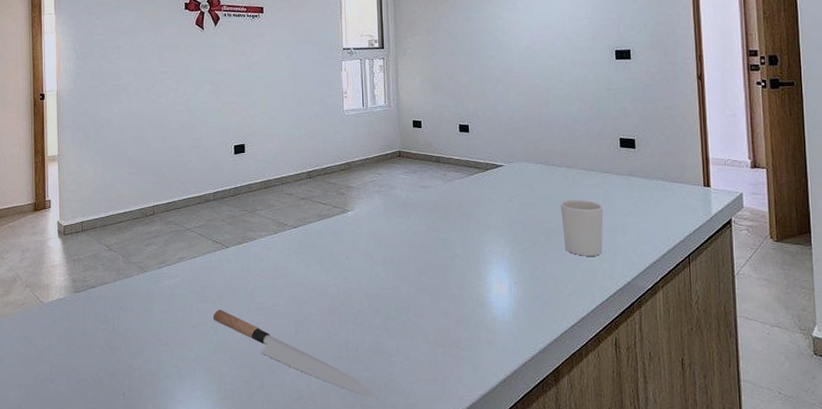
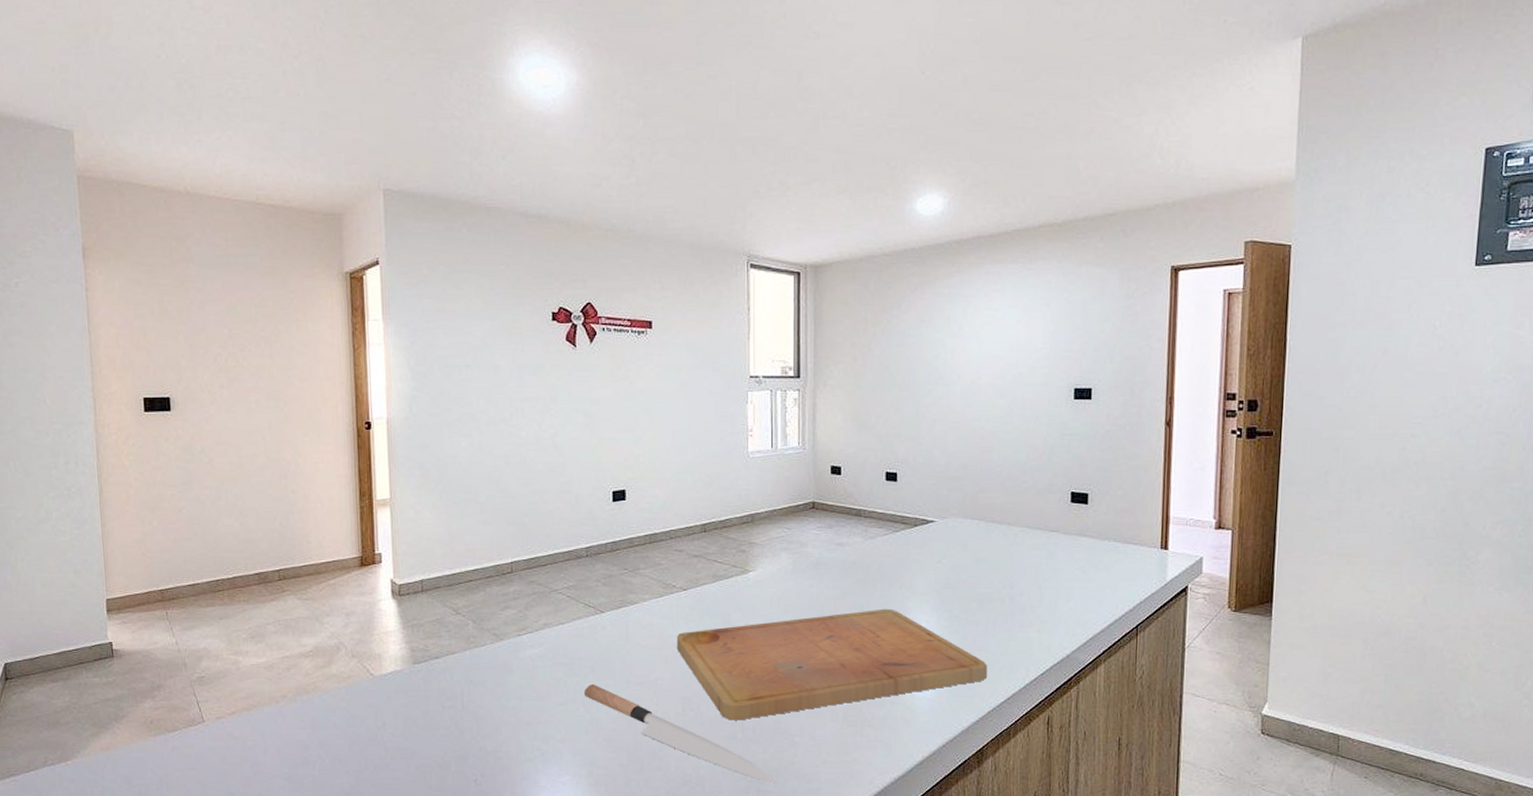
cutting board: none [289,242,559,342] -> present [677,608,988,721]
mug: present [560,199,604,256] -> none [997,562,1046,626]

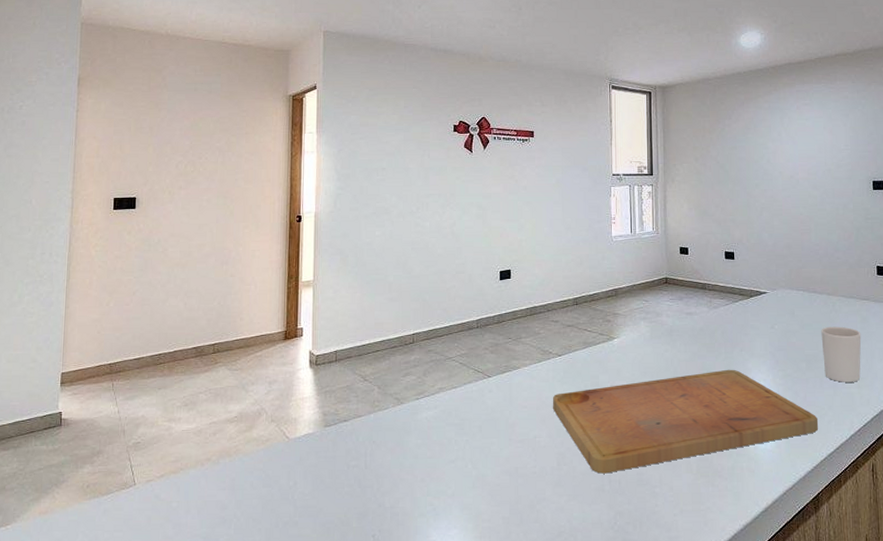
kitchen knife: present [583,683,777,785] -> none [472,442,641,534]
mug: none [997,562,1046,626] -> present [821,326,861,382]

